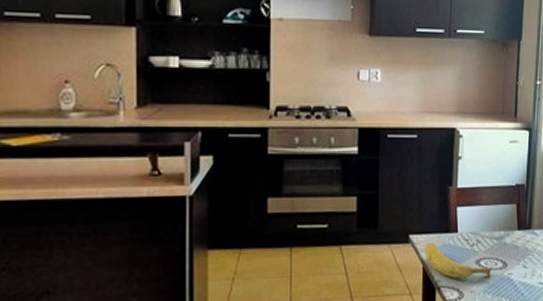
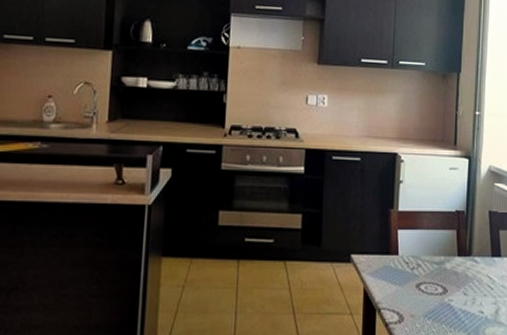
fruit: present [424,242,492,279] -> none [365,263,432,302]

